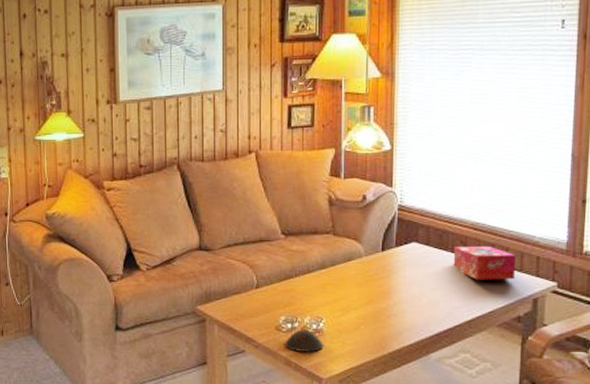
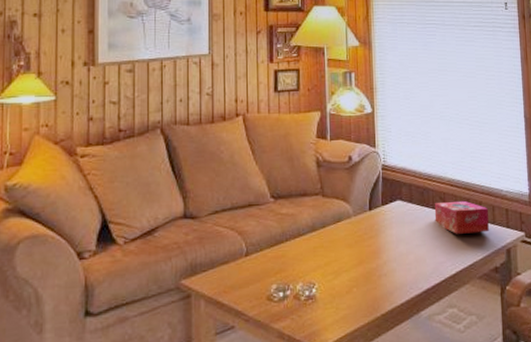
bowl: present [284,329,324,352] -> none [276,297,317,322]

